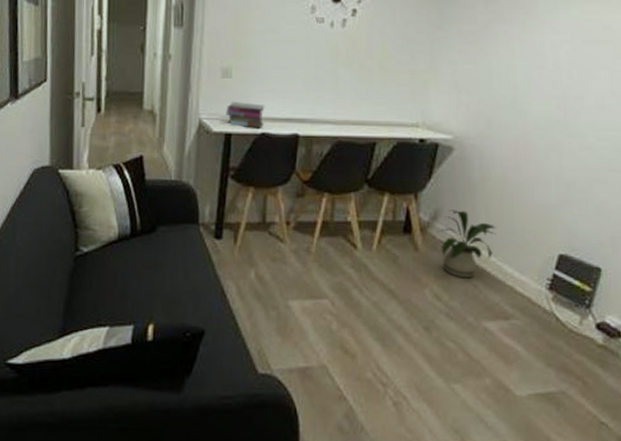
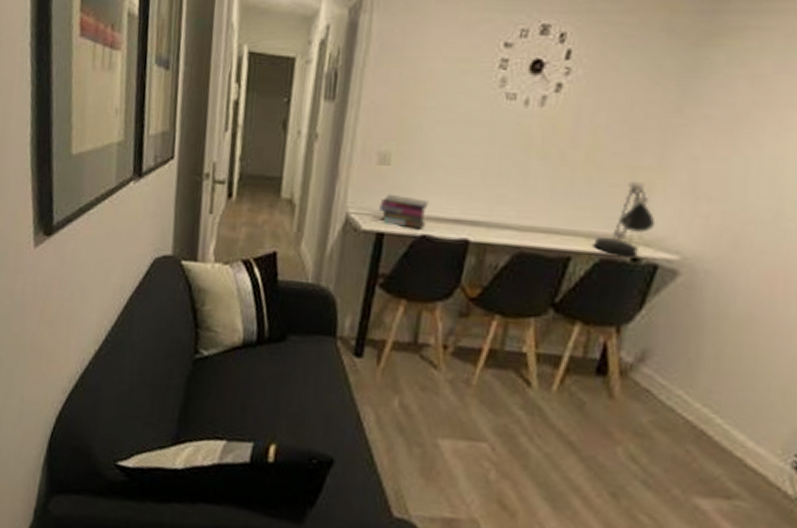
desk lamp: none [391,81,433,139] -> present [593,180,656,257]
house plant: present [438,210,497,278] -> none [644,351,730,441]

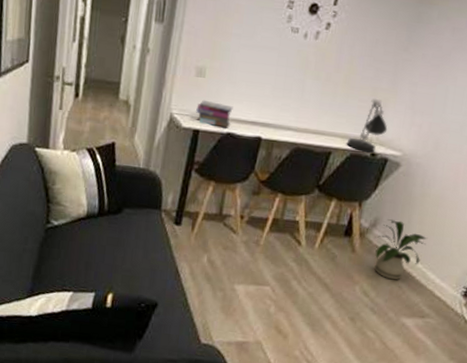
house plant: none [644,351,730,441] -> present [374,219,428,280]

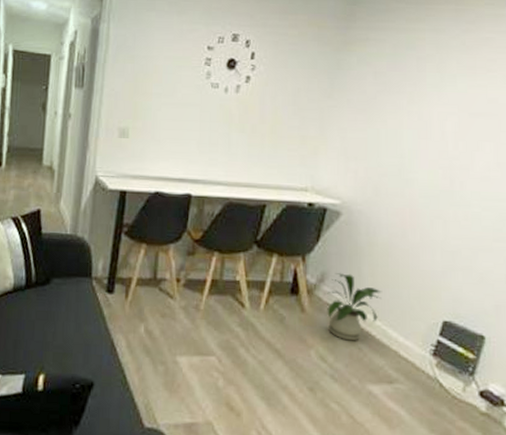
books: present [196,99,233,128] -> none [122,160,159,187]
desk lamp: present [346,98,388,153] -> none [281,146,322,203]

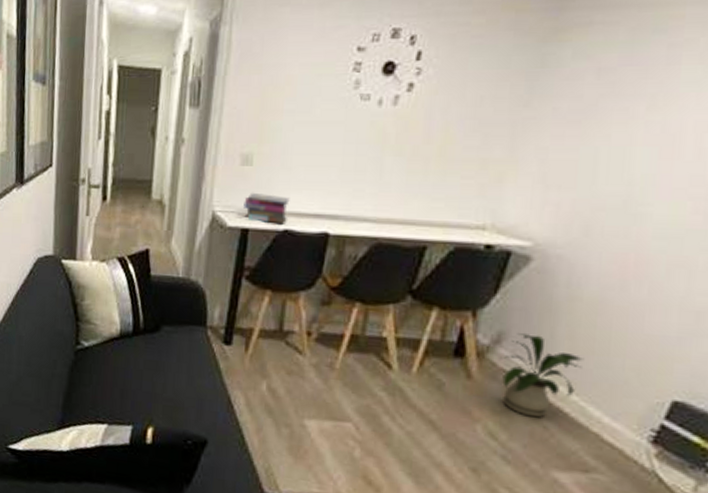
books: none [122,160,159,187] -> present [243,192,290,225]

